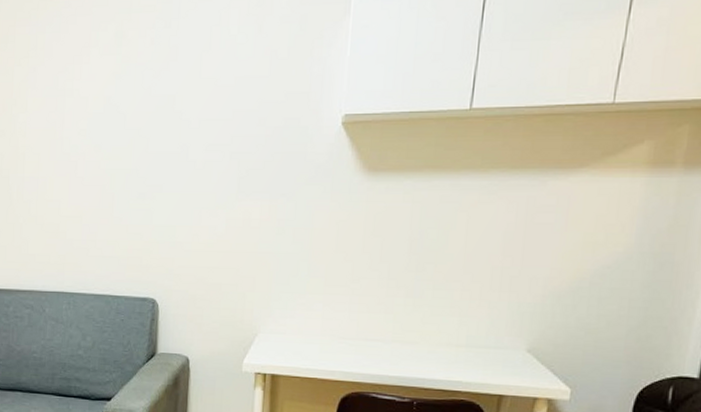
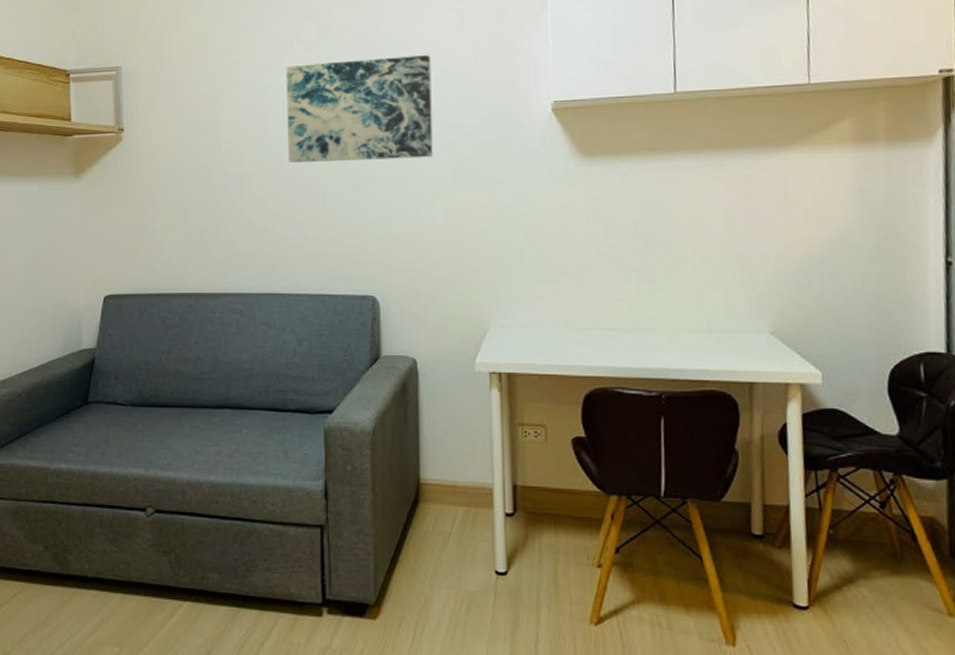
wall art: none [80,63,226,168] -> present [286,55,433,162]

